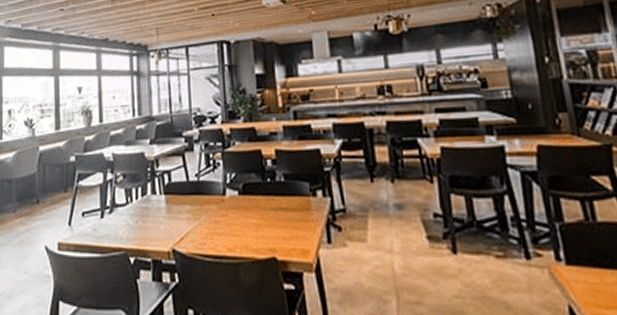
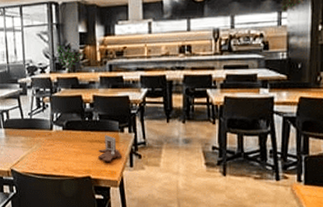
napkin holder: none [284,199,316,237] -> present [97,134,122,162]

